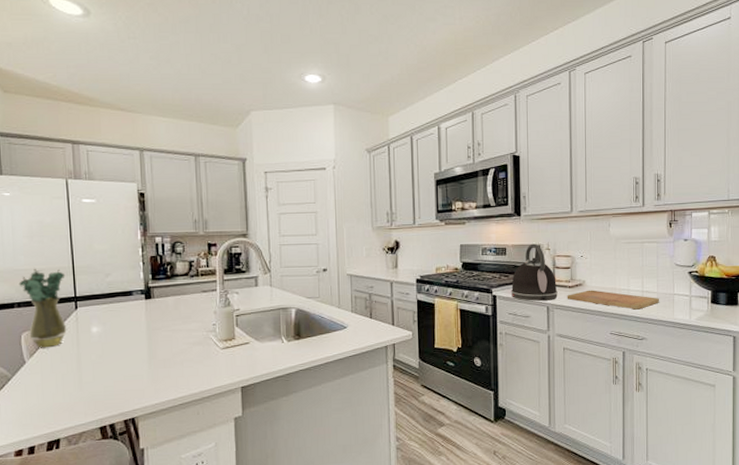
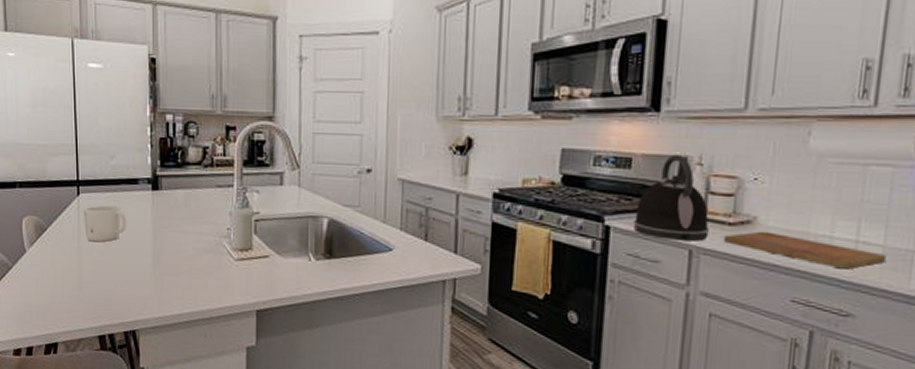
vase: present [19,268,67,348] -> none [21,143,68,237]
mug: none [82,315,124,348] -> present [84,205,127,242]

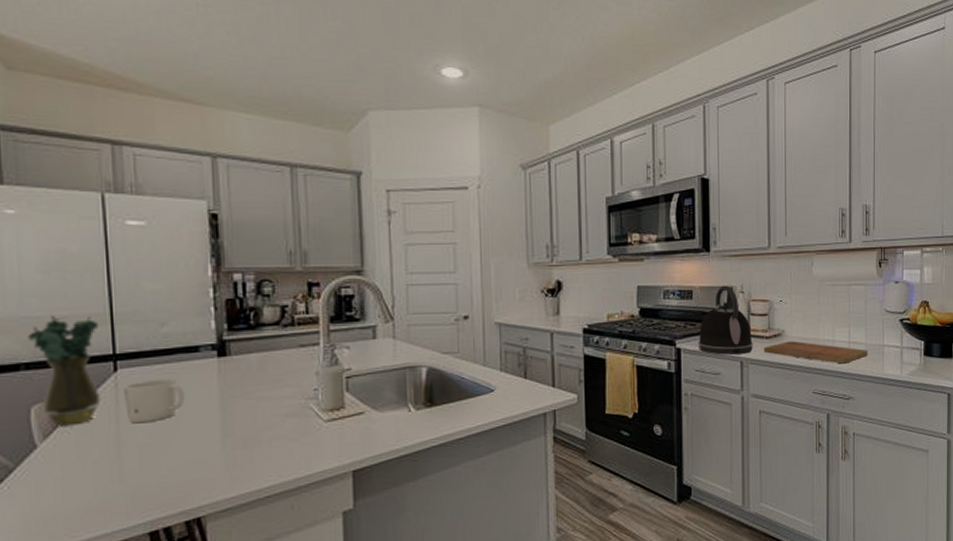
vase: none [21,143,68,237] -> present [27,315,101,427]

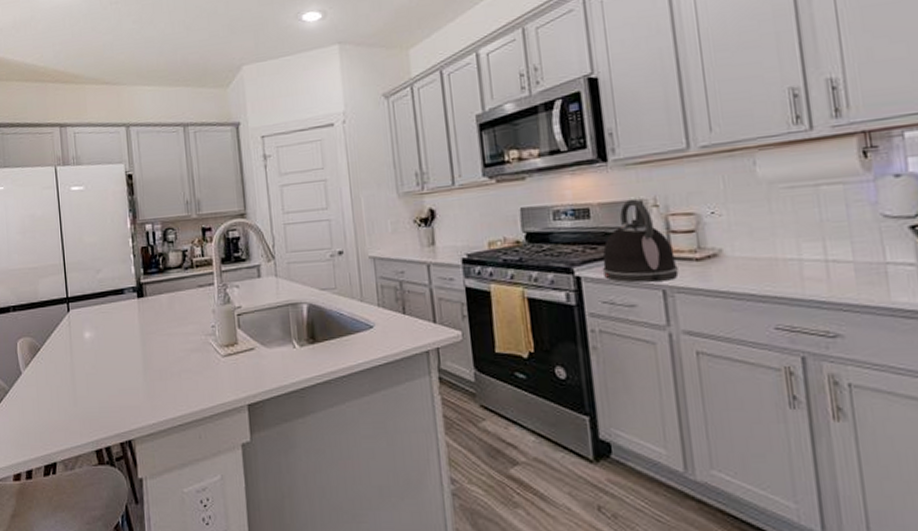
vase: present [27,315,101,427] -> none [13,267,60,357]
mug: present [124,378,186,424] -> none [74,317,116,356]
cutting board: present [763,341,867,364] -> none [693,262,859,291]

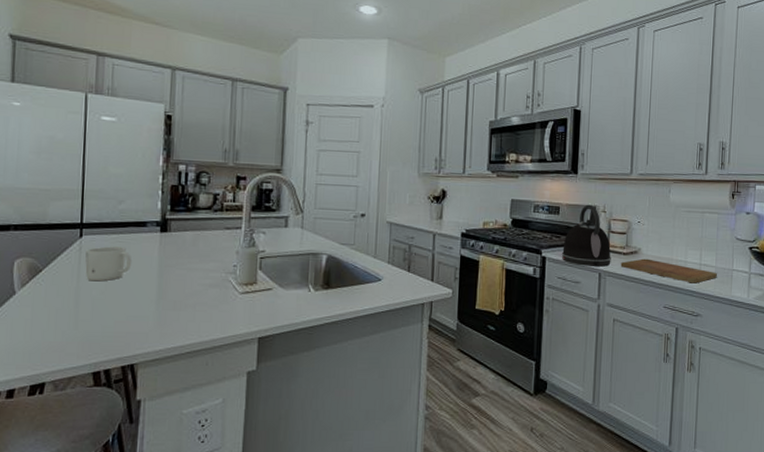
mug: none [74,317,116,356] -> present [85,246,133,282]
cutting board: none [693,262,859,291] -> present [620,258,717,284]

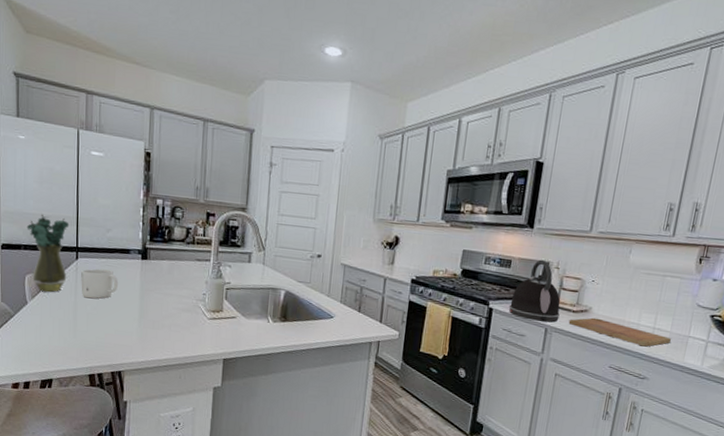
vase: none [18,188,73,278] -> present [26,214,70,292]

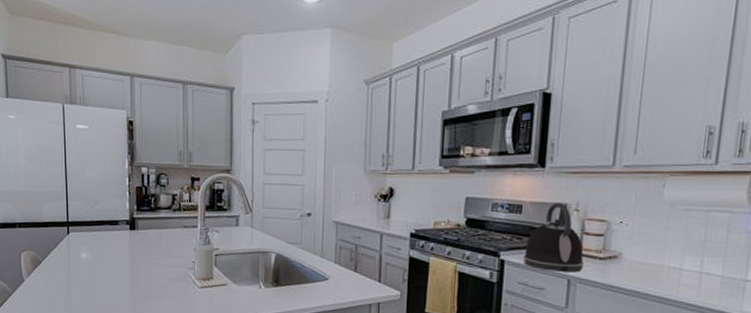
vase: present [26,214,70,292] -> none [20,191,60,269]
mug: present [81,268,119,299] -> none [73,242,109,273]
cutting board: present [568,317,671,347] -> none [595,264,724,295]

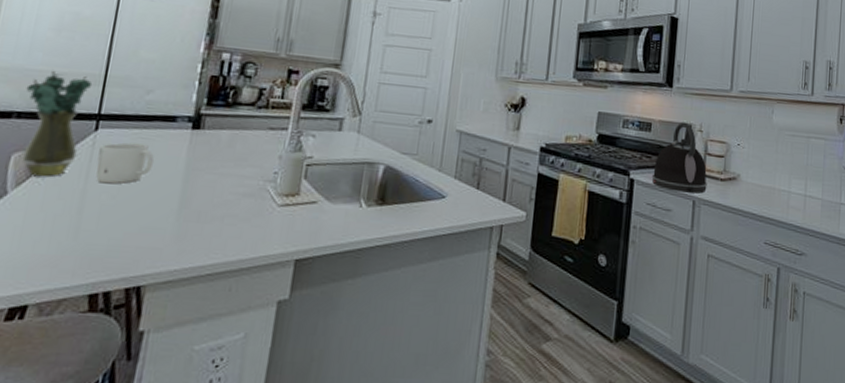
vase: none [20,191,60,269] -> present [22,70,93,177]
mug: none [73,242,109,273] -> present [96,142,155,184]

